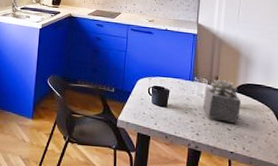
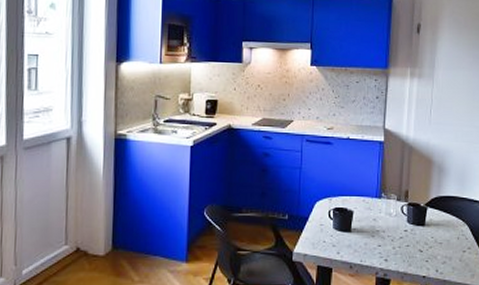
succulent plant: present [203,79,241,123] -> none [391,193,433,243]

